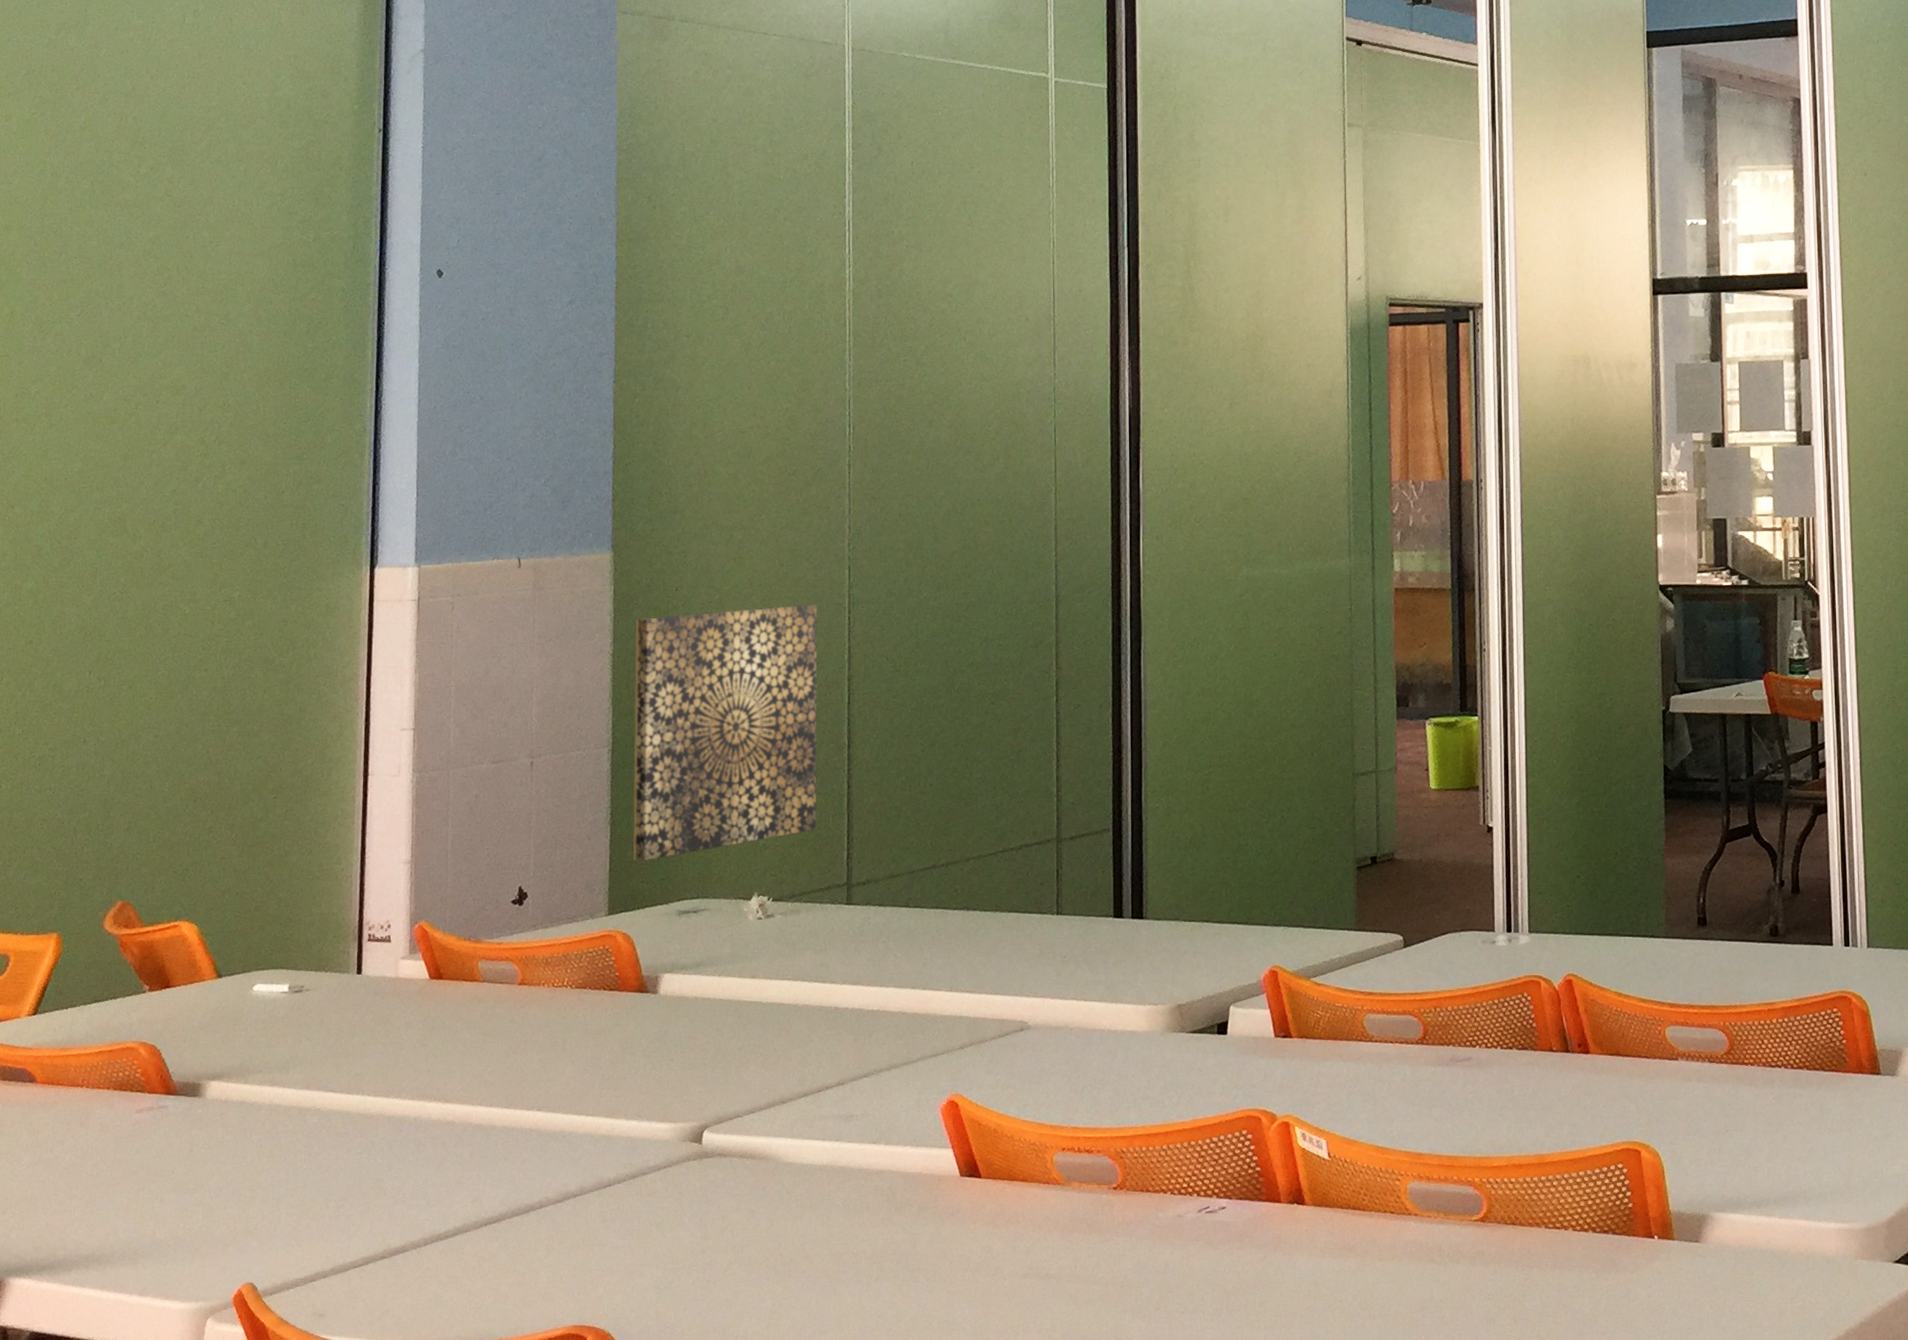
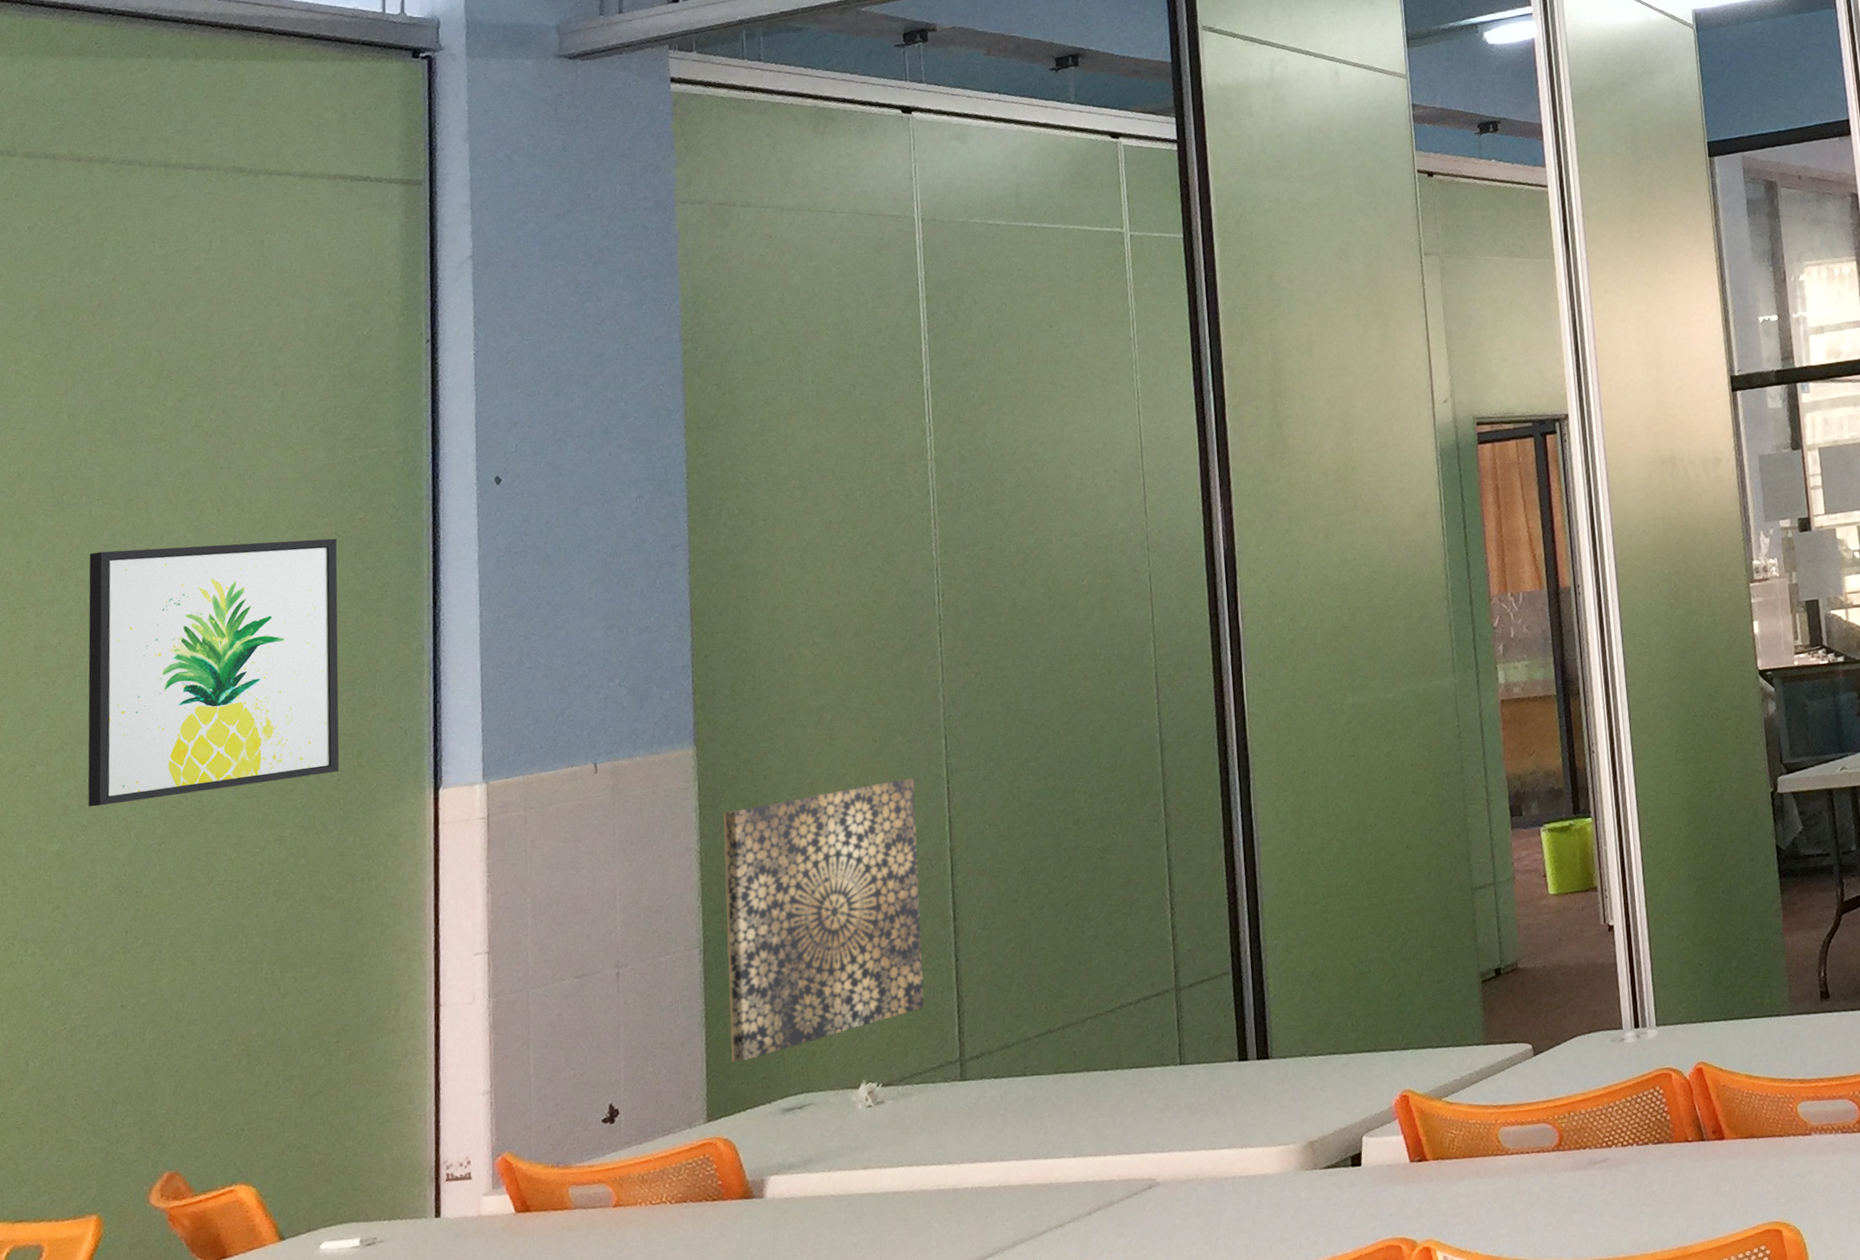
wall art: none [59,308,291,551] -> present [87,538,340,807]

